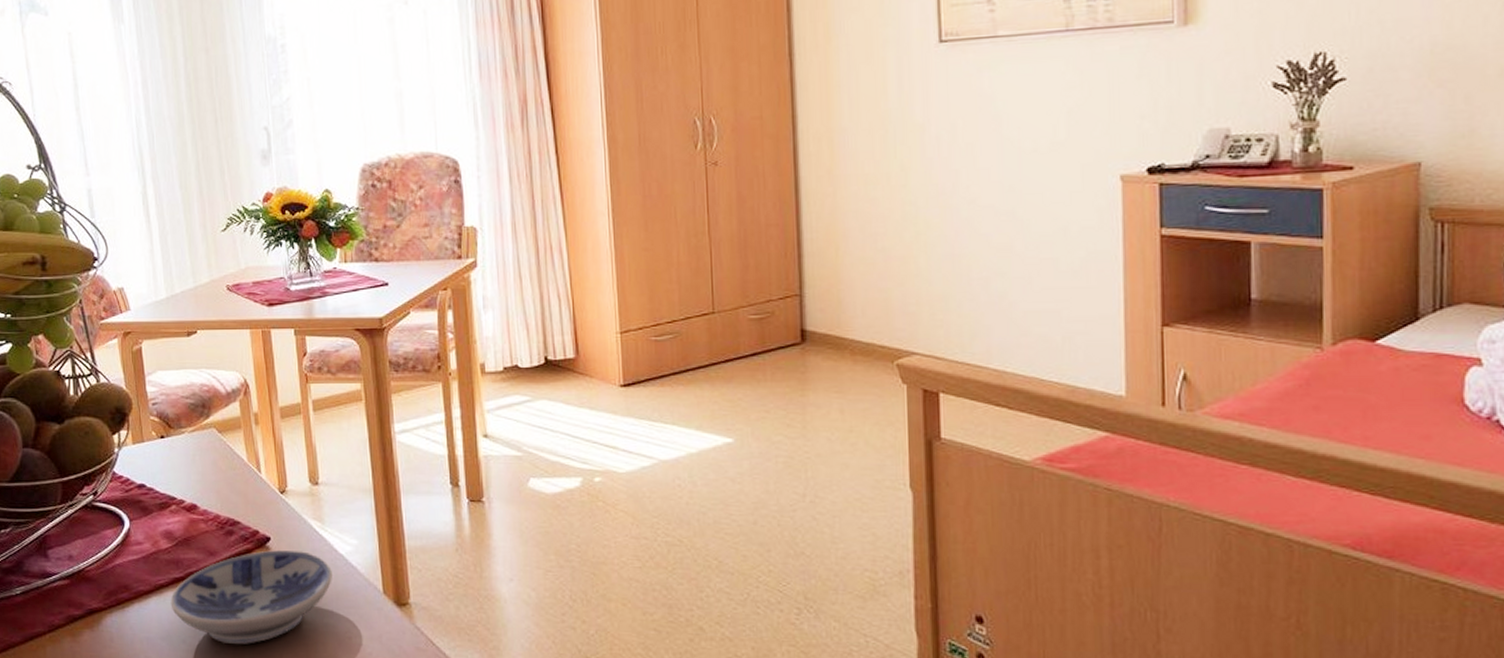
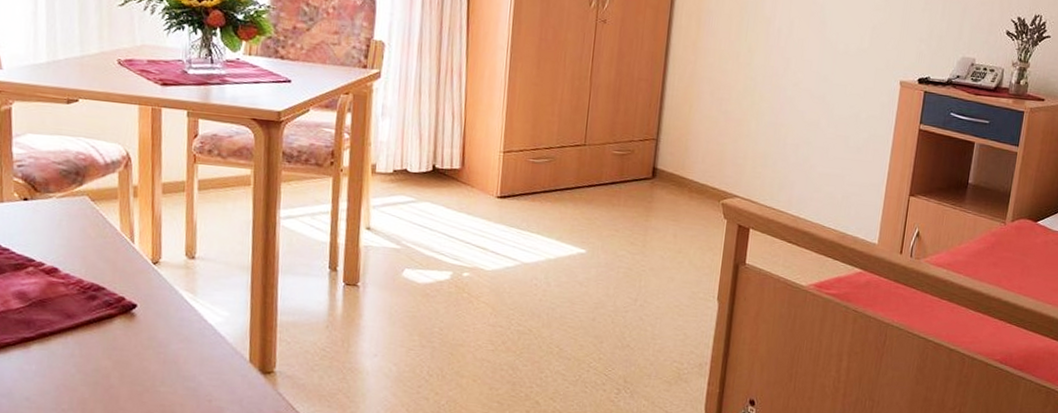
bowl: present [170,550,332,645] -> none [16,316,199,404]

